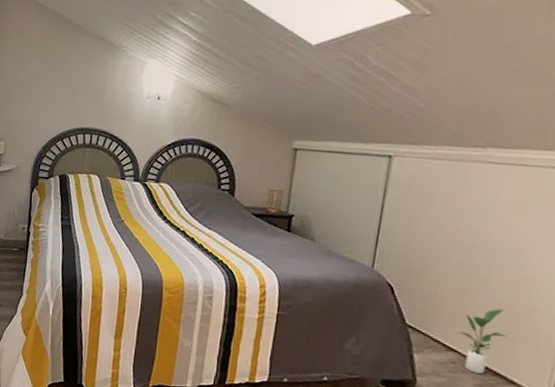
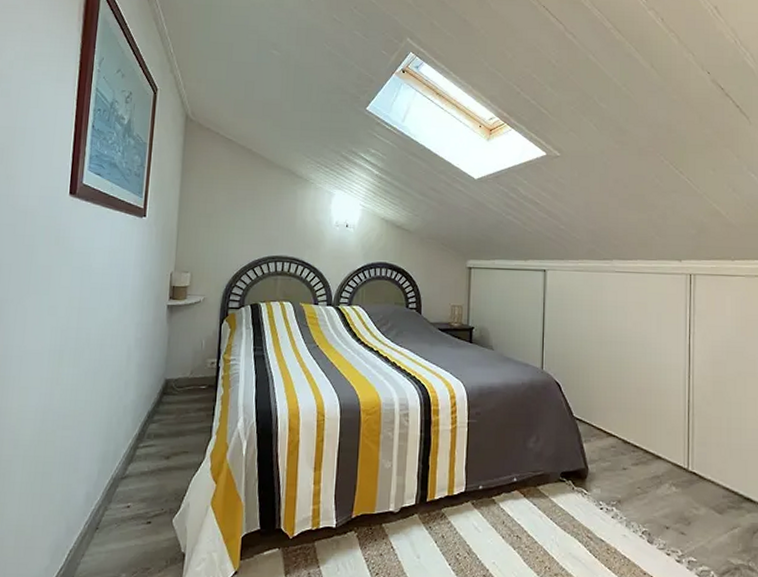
potted plant: present [458,309,507,375] -> none [614,394,649,454]

